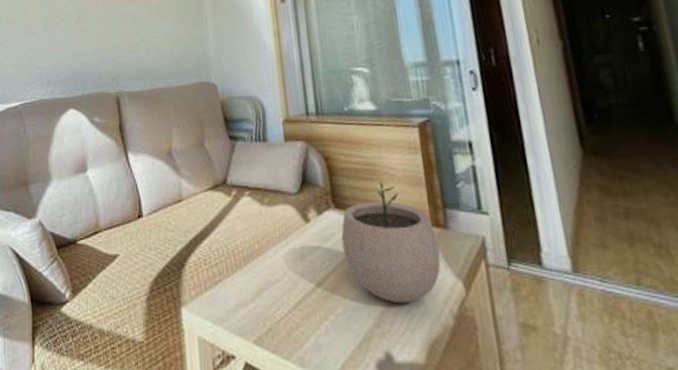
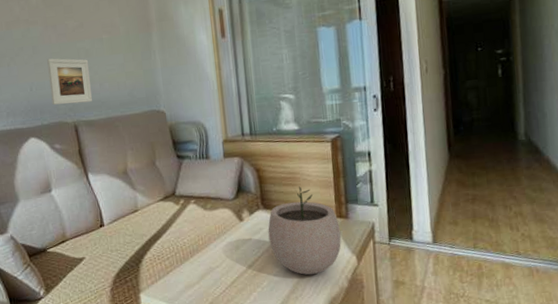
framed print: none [92,23,138,74] -> present [47,58,93,105]

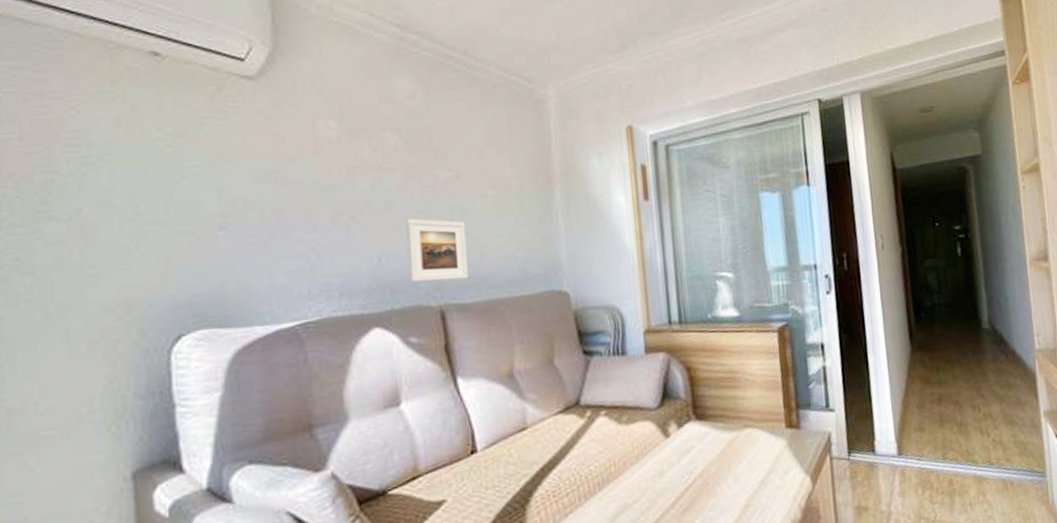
plant pot: present [268,186,342,275] -> none [701,389,792,506]

